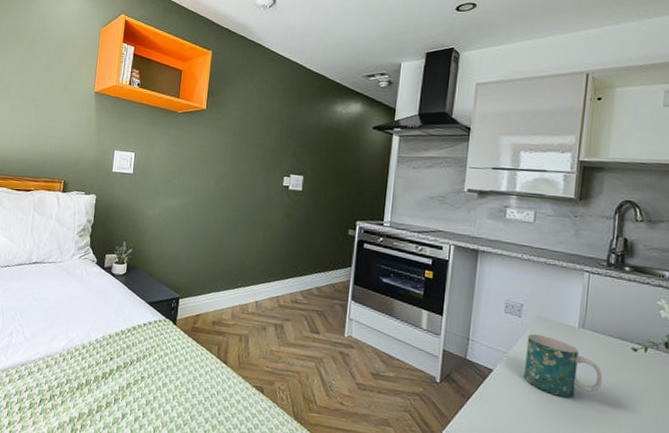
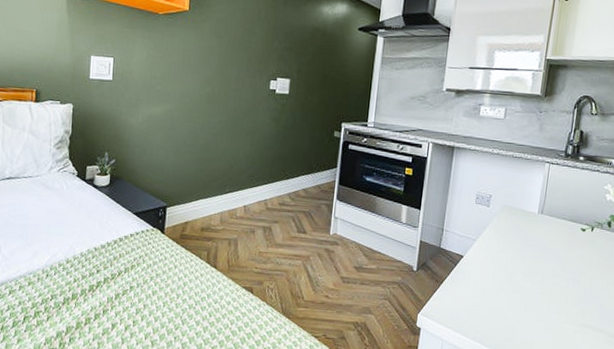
mug: present [524,333,603,398] -> none [490,221,556,276]

